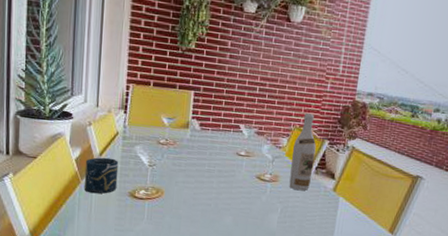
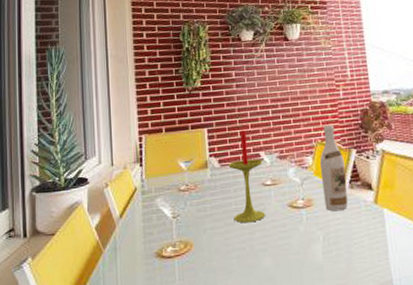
cup: present [84,157,119,194] -> none [106,217,142,263]
candle: none [204,100,241,185] -> present [228,130,266,223]

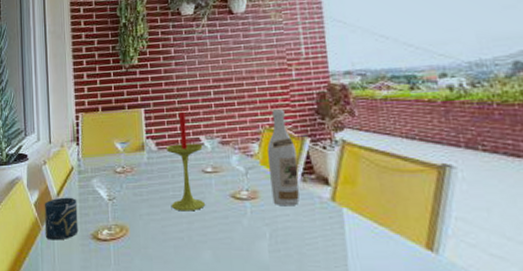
cup: none [106,217,142,263] -> present [44,197,79,241]

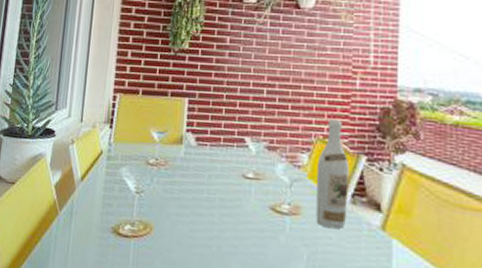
cup: present [44,197,79,241] -> none [61,182,102,229]
candle: present [165,111,206,212] -> none [203,107,247,219]

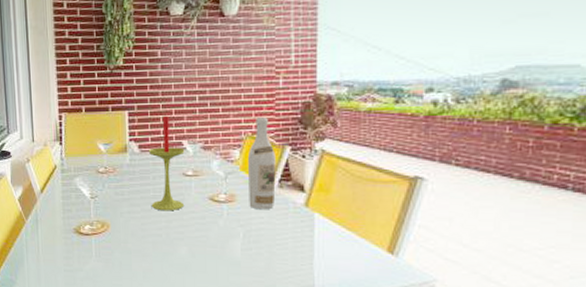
candle: none [203,107,247,219] -> present [148,115,185,211]

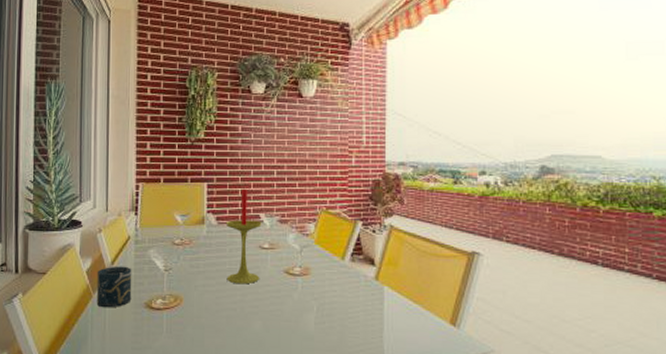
cup: none [28,194,62,233] -> present [96,266,132,308]
wine bottle: present [247,117,276,210] -> none [321,193,348,283]

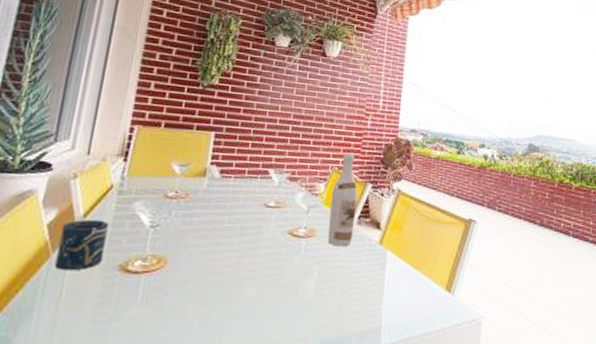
candle: present [226,188,262,285] -> none [223,141,270,246]
wine bottle: none [321,193,348,283] -> present [327,154,358,247]

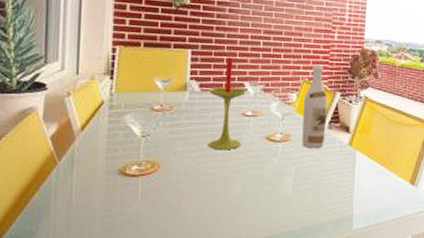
cup: present [54,219,110,271] -> none [61,131,105,176]
candle: none [223,141,270,246] -> present [207,57,246,150]

